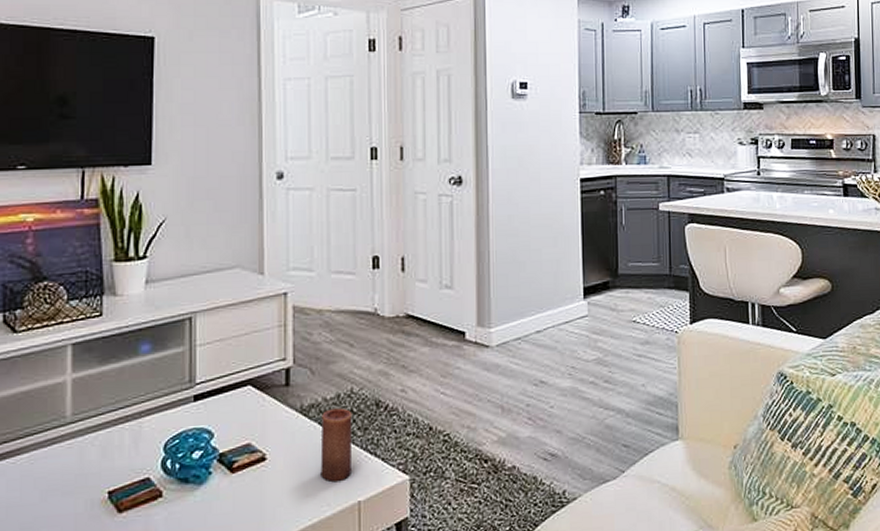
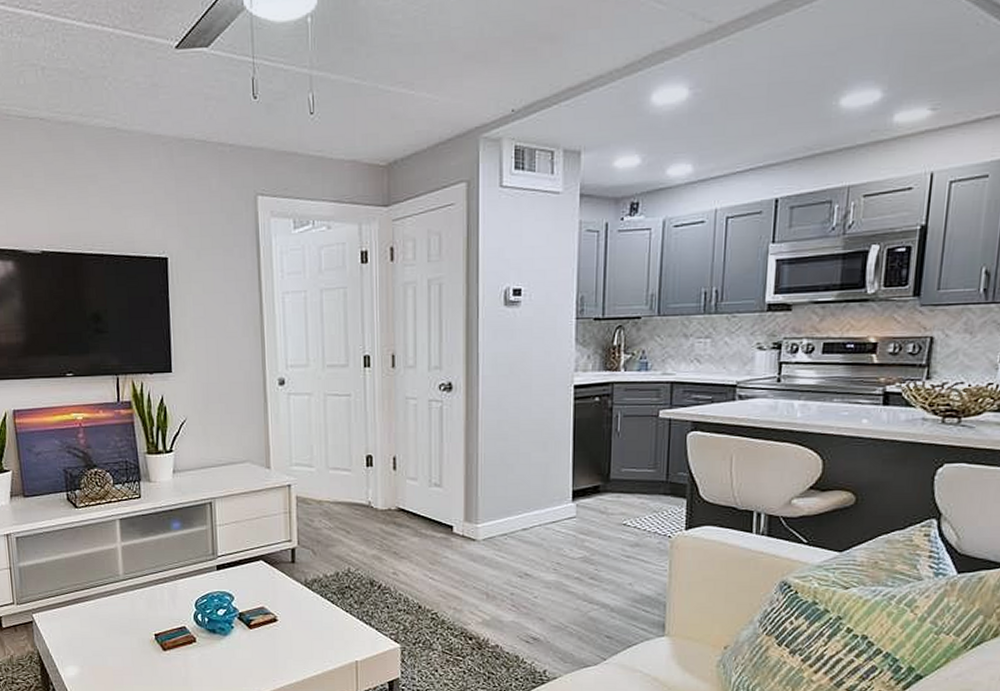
candle: present [320,408,353,482] -> none [322,584,350,643]

